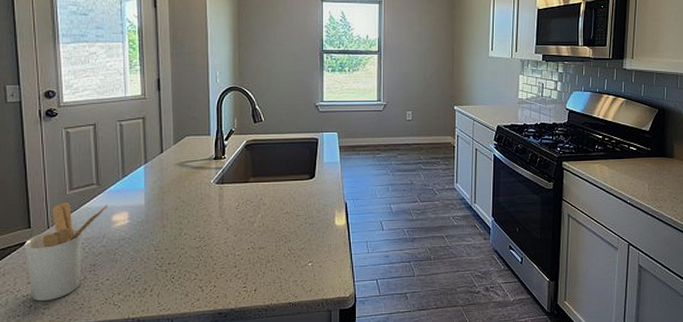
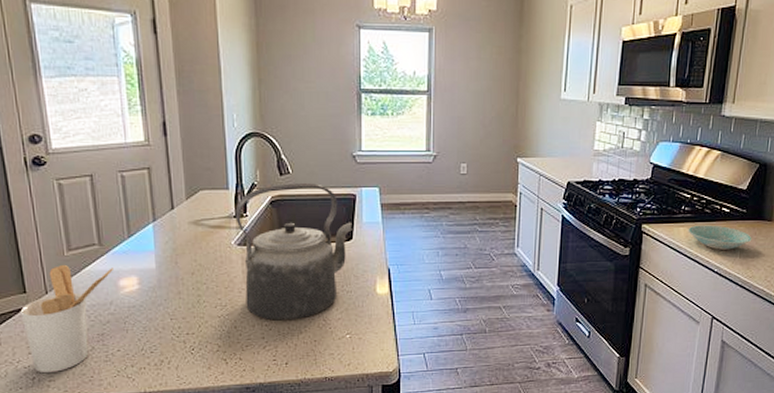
kettle: none [215,129,315,251] -> present [235,183,353,321]
bowl: none [602,161,658,183] -> present [688,225,752,250]

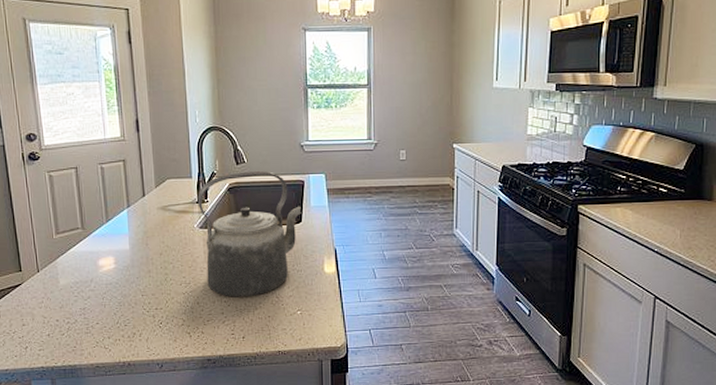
utensil holder: present [20,264,113,374] -> none [16,246,94,343]
bowl: present [688,225,752,250] -> none [625,205,692,230]

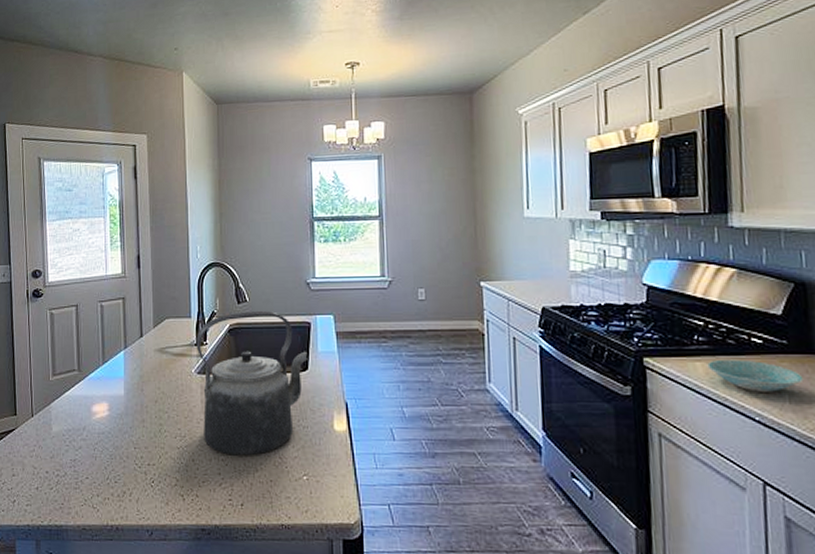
bowl: none [625,205,692,230] -> present [707,359,804,392]

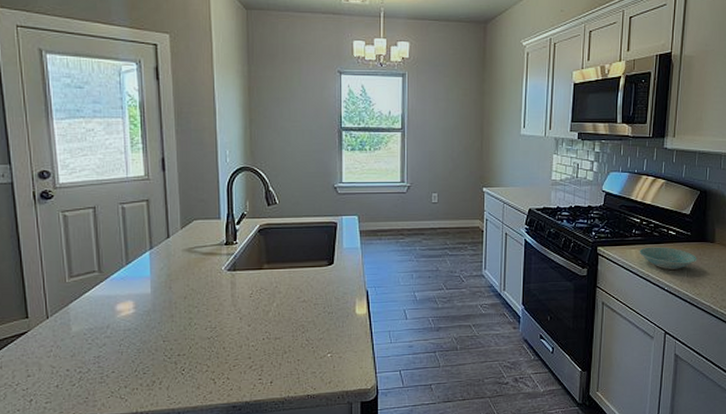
kettle: present [196,311,308,456] -> none [226,213,334,341]

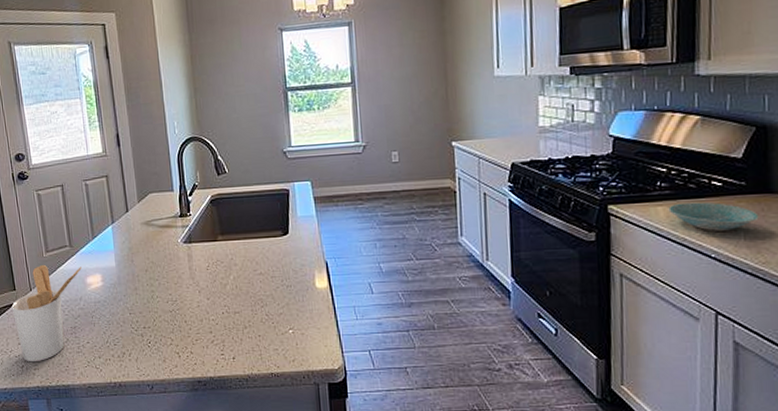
utensil holder: none [21,290,111,396] -> present [11,264,82,362]

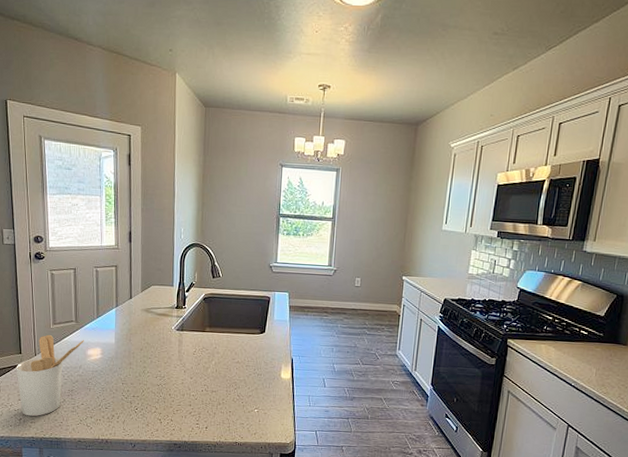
bowl: present [668,202,759,231] -> none [548,343,608,368]

